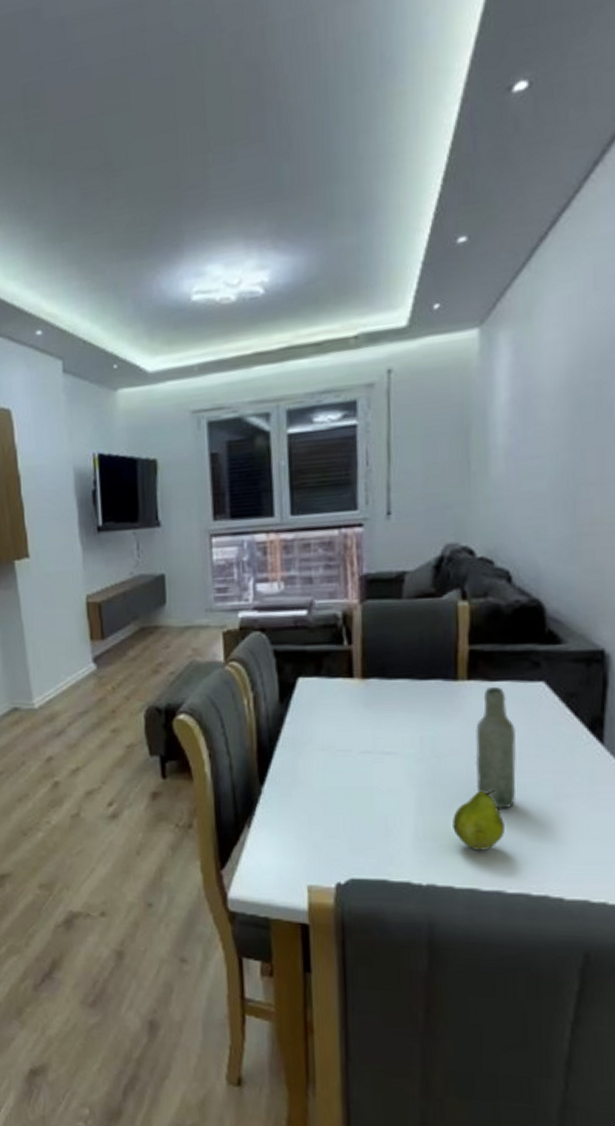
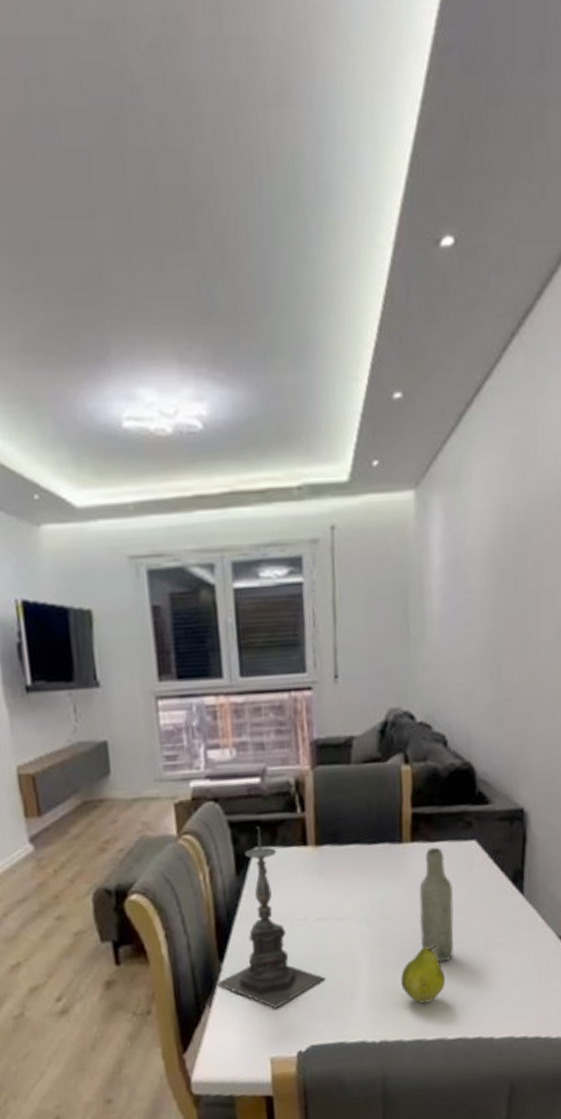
candle holder: none [255,656,369,836] -> present [215,826,326,1008]

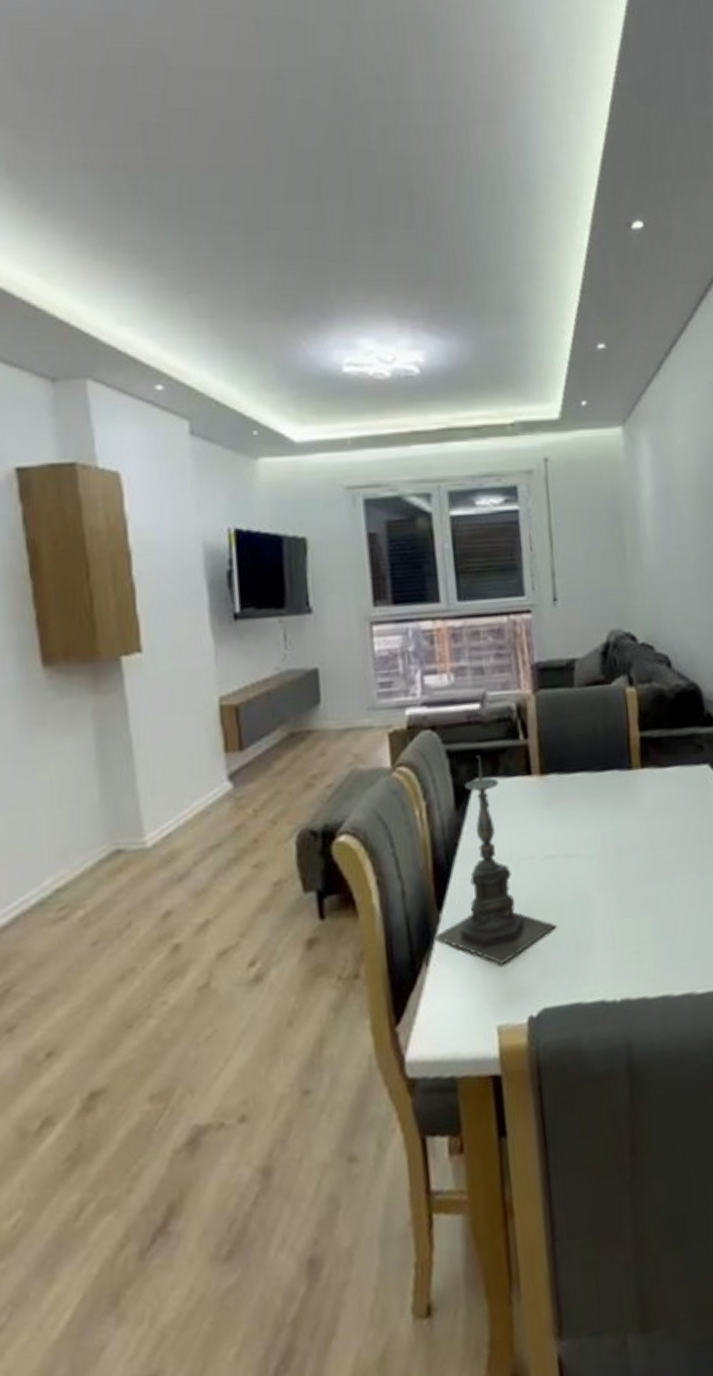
fruit: present [401,945,445,1004] -> none [640,882,689,952]
bottle: present [419,848,454,963] -> none [653,773,695,903]

